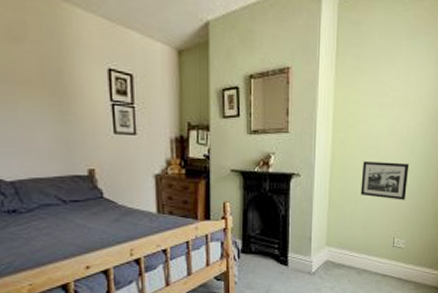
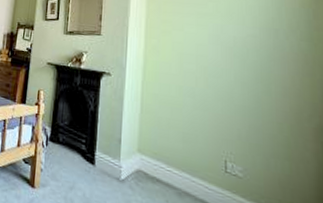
picture frame: present [360,160,410,200] -> none [178,67,241,118]

